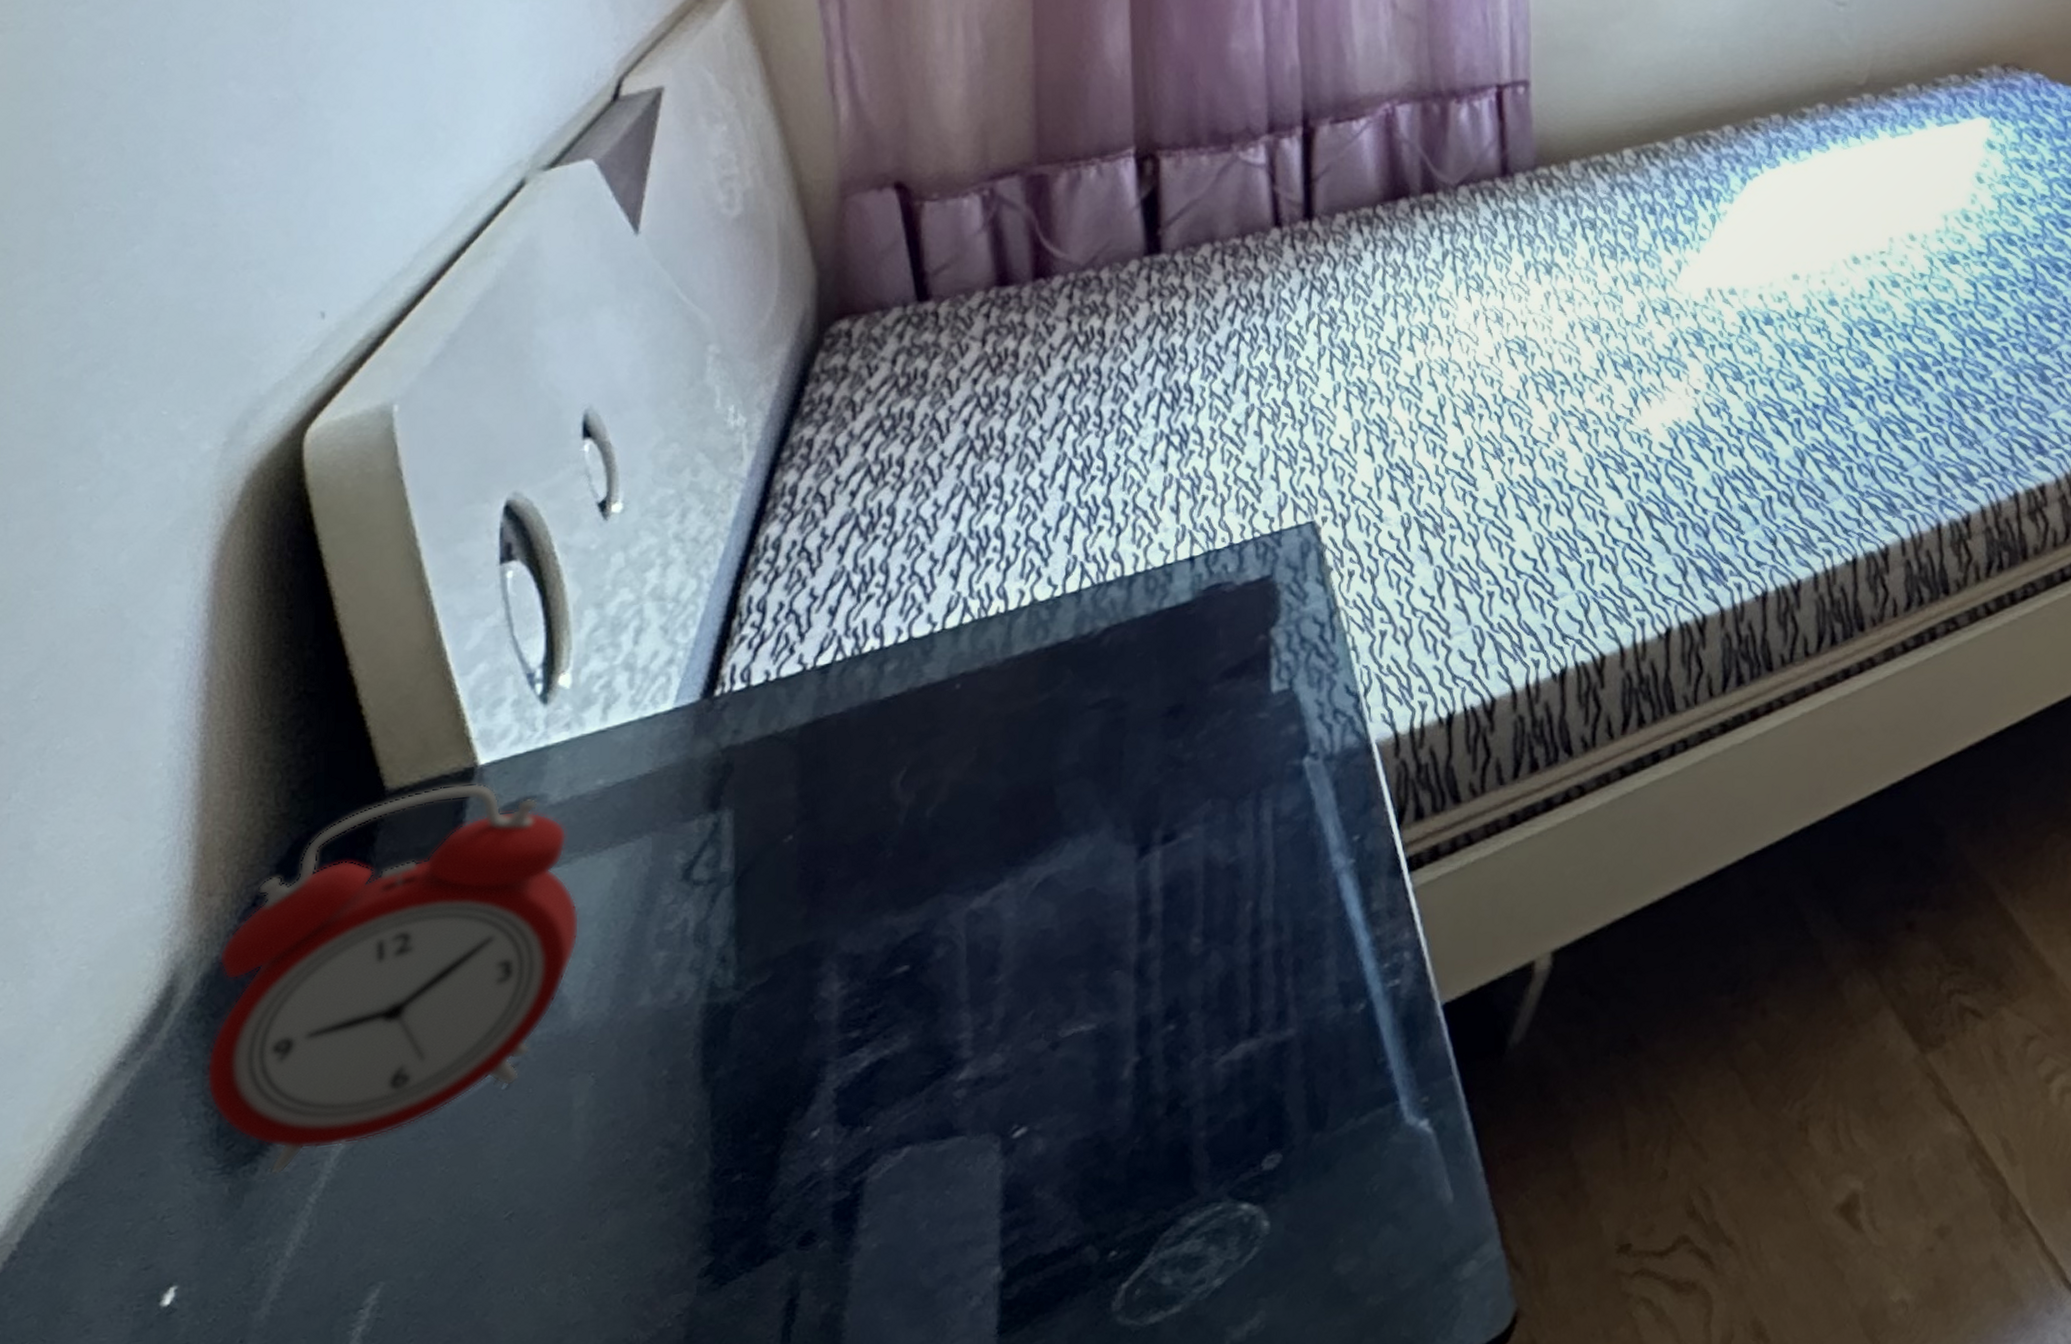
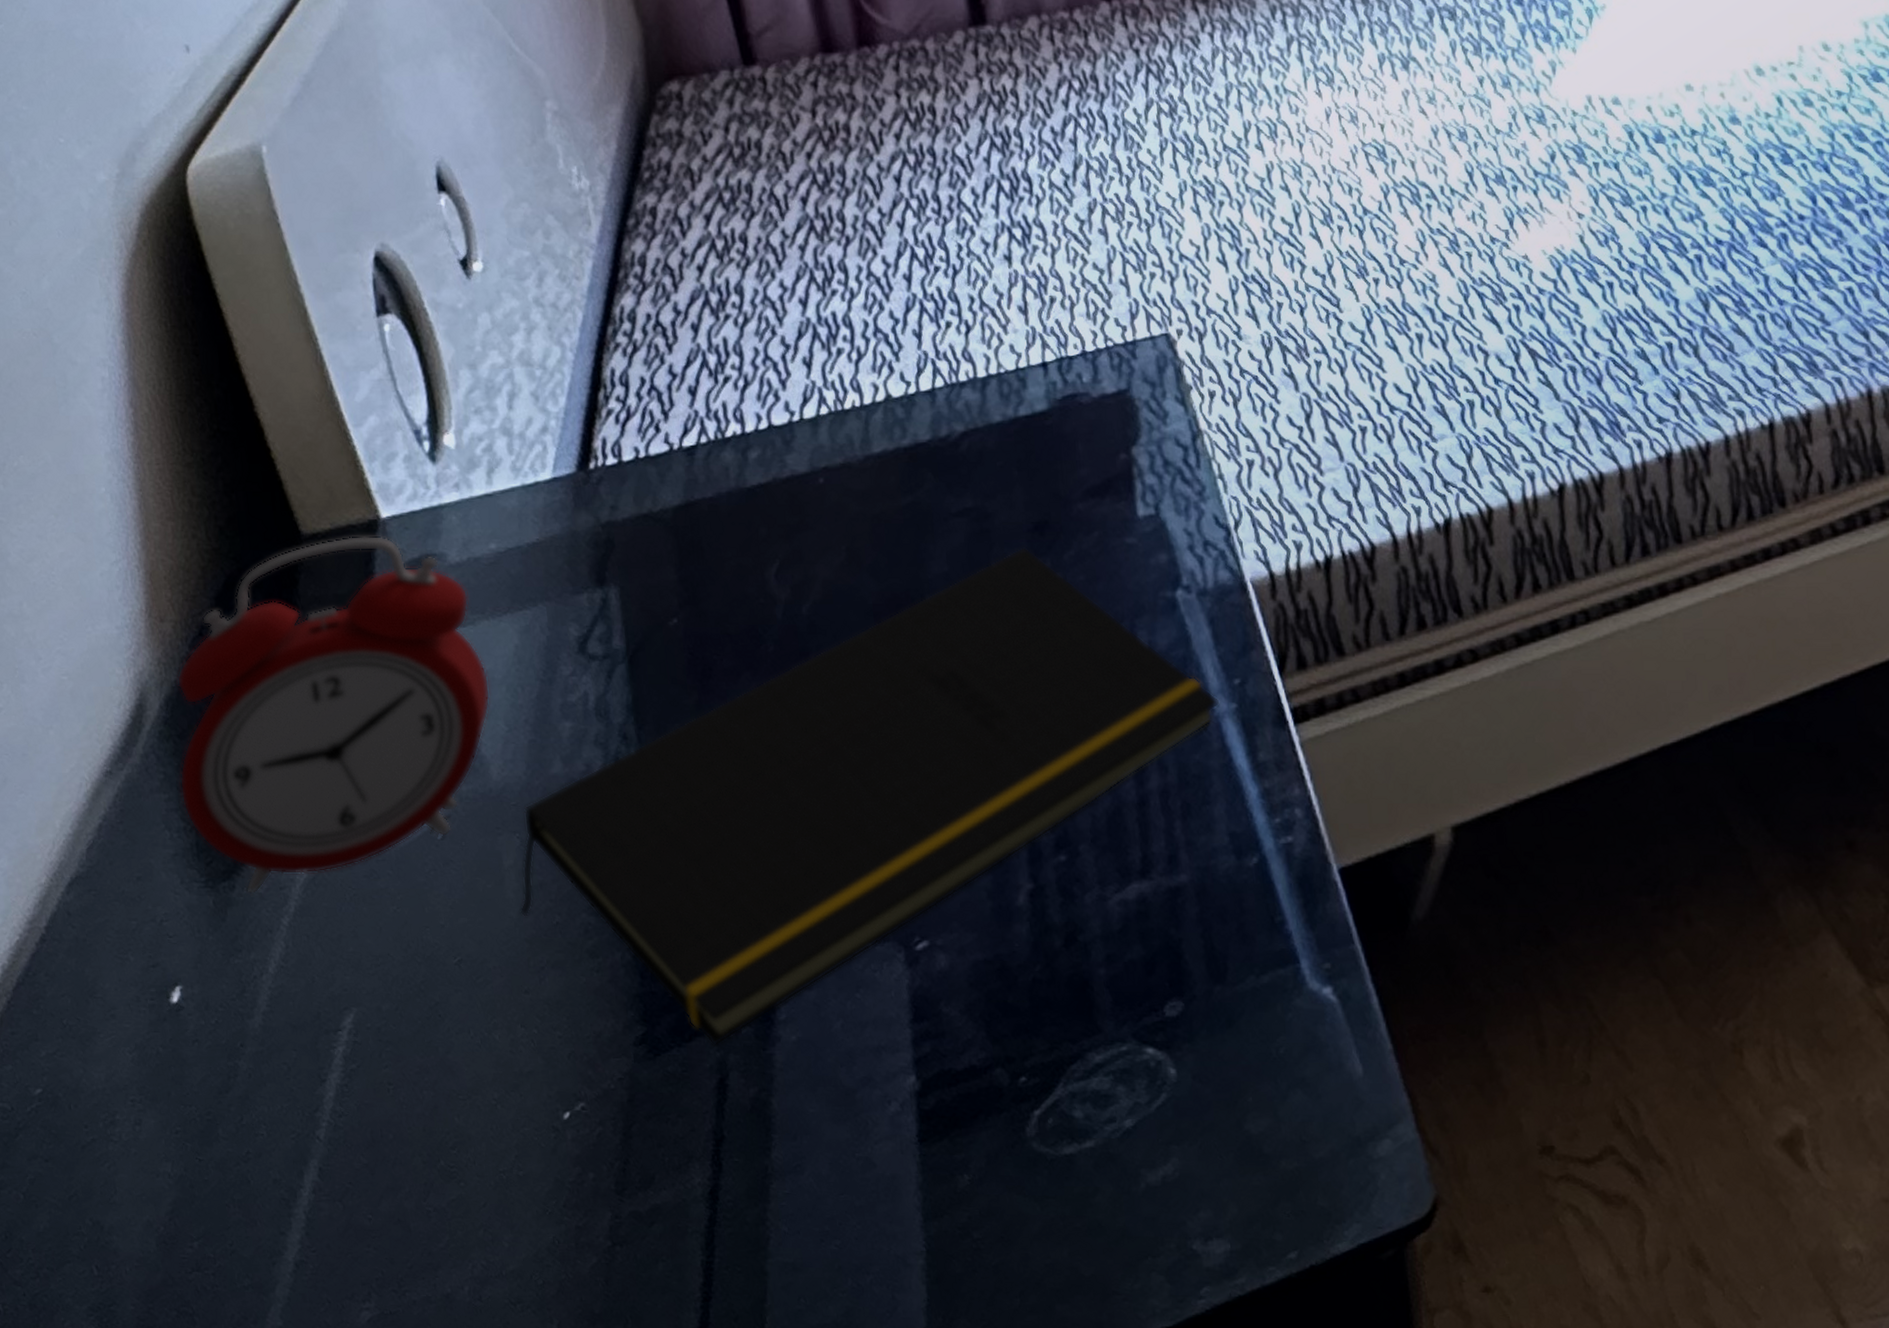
notepad: none [586,730,1339,1267] -> present [519,546,1220,1047]

